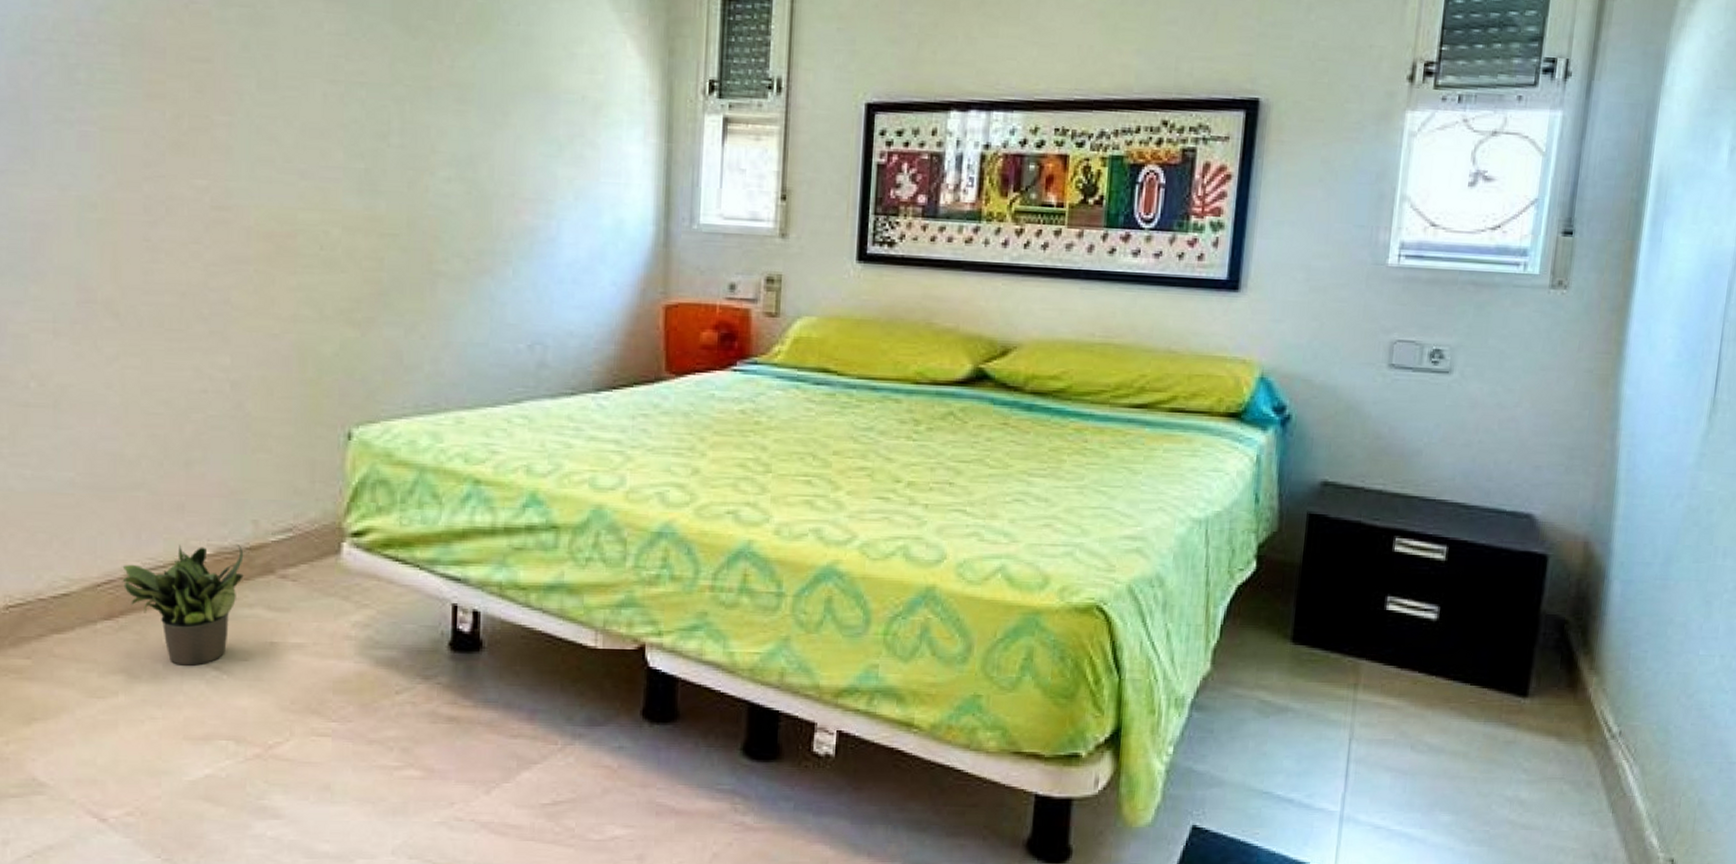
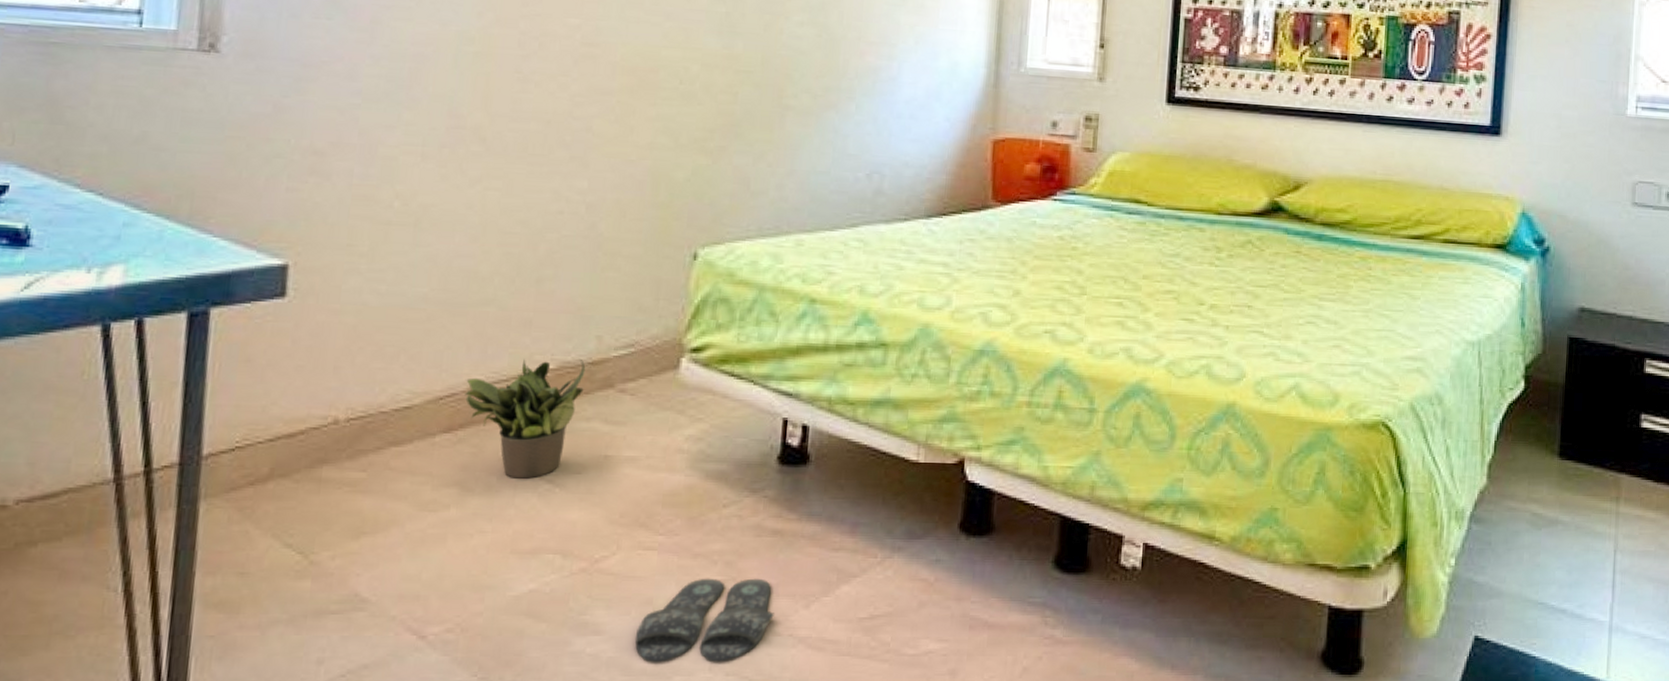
slippers: none [315,764,454,847] -> present [634,578,774,663]

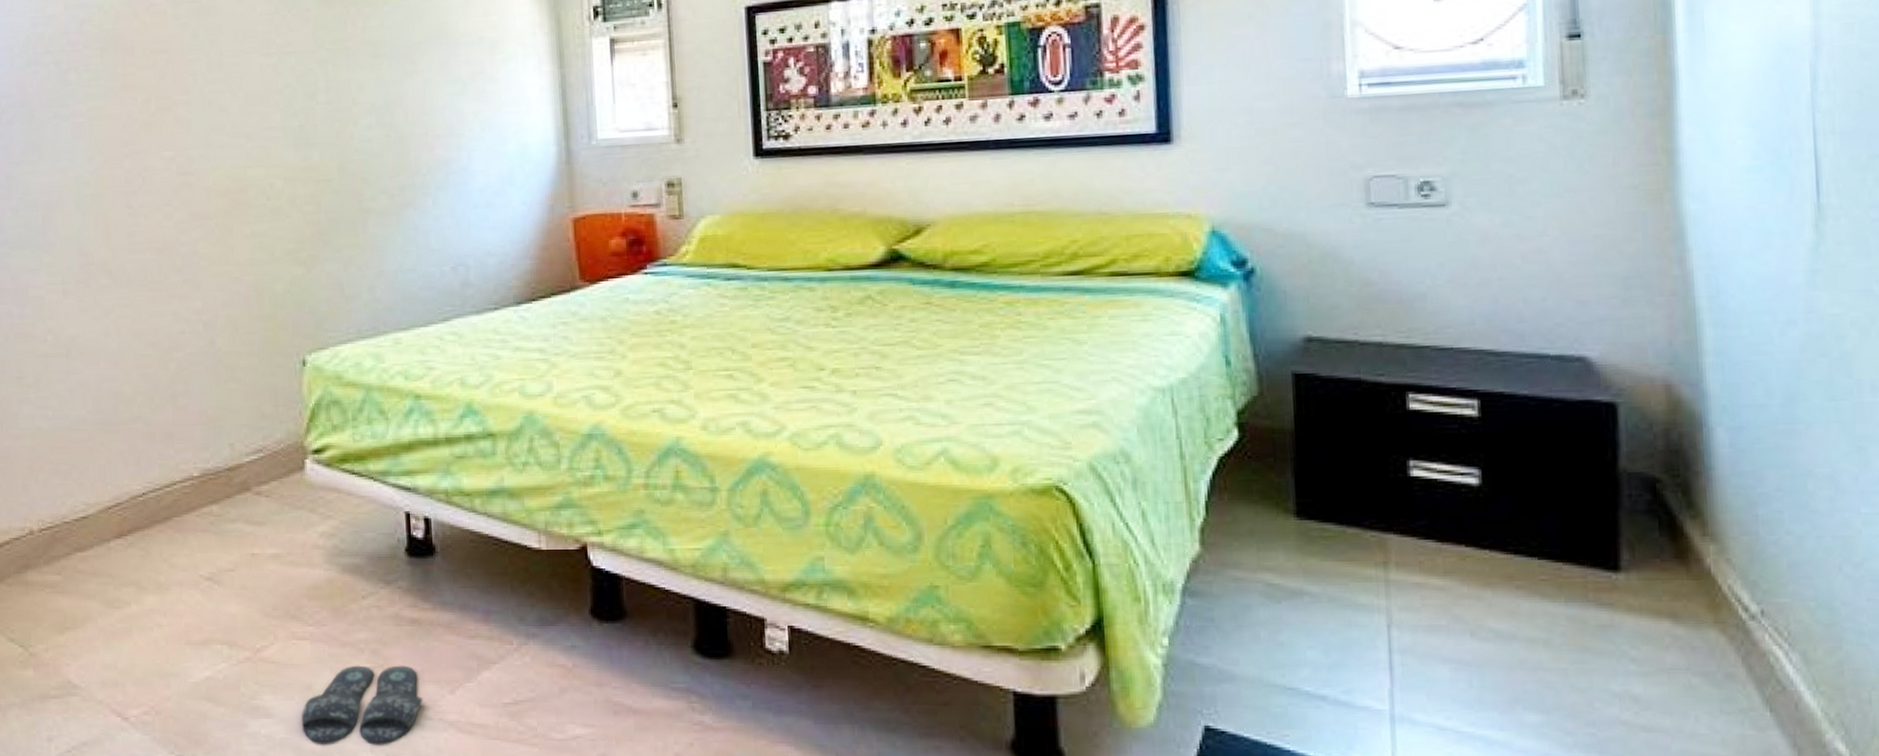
potted plant: present [464,358,586,479] -> none [127,465,225,577]

